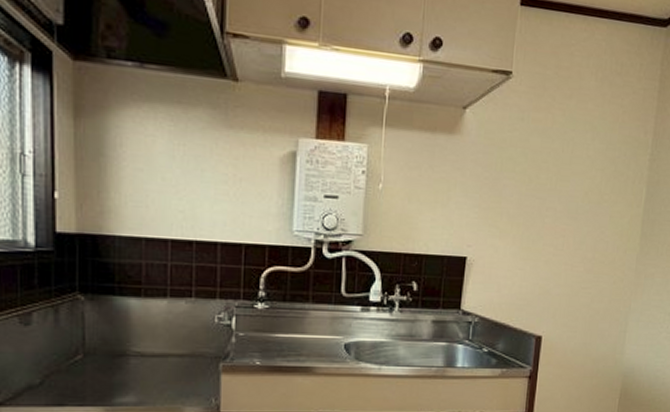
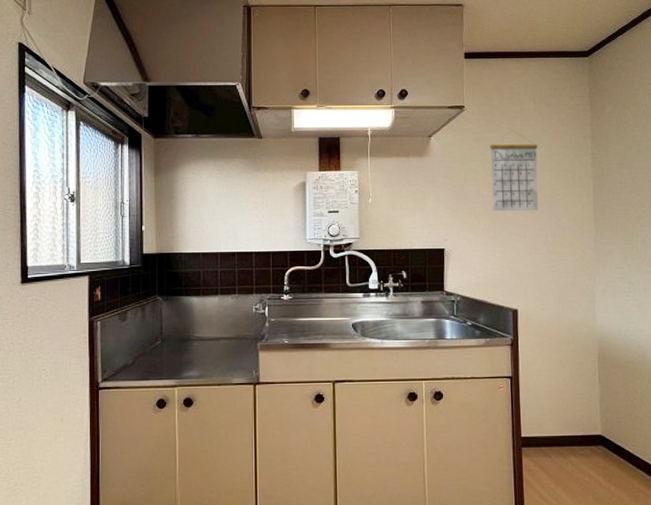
calendar: none [529,113,592,219] -> present [490,130,539,212]

